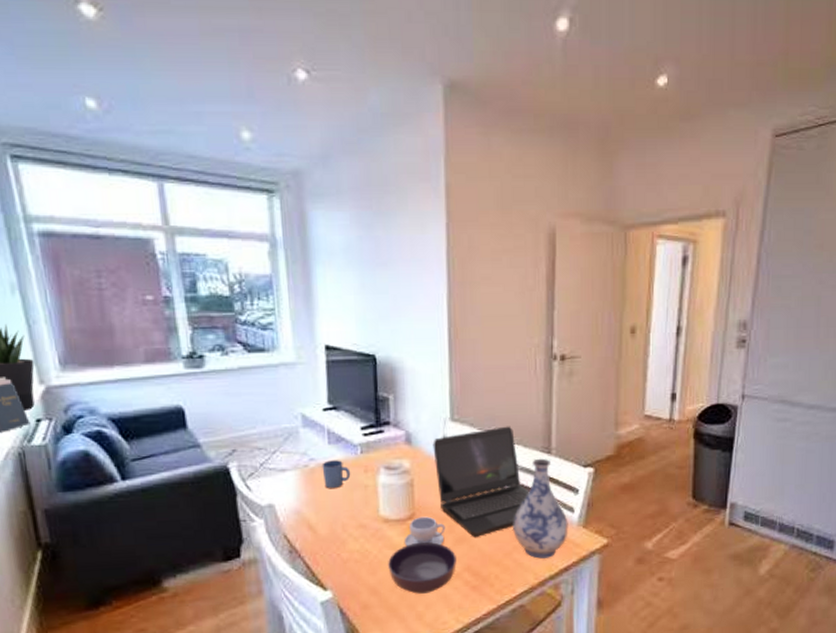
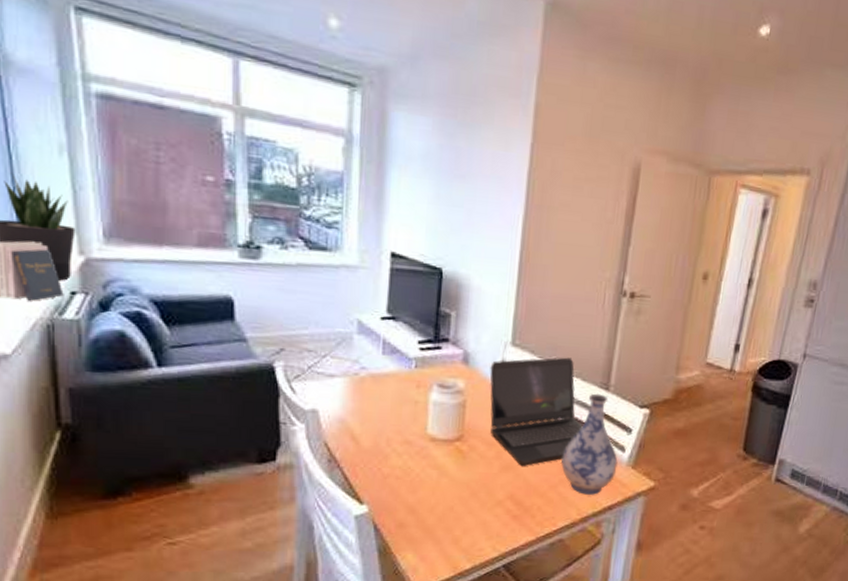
mug: present [322,460,351,489] -> none [372,371,402,401]
bowl: present [388,541,456,594] -> none [429,465,501,518]
teacup: present [404,516,446,547] -> none [448,439,493,470]

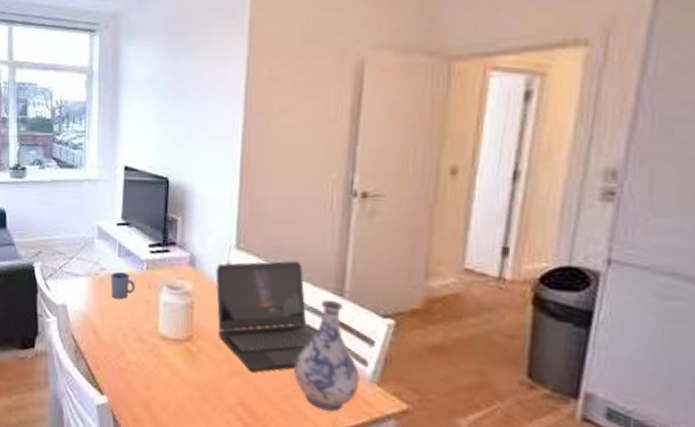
mug: none [372,371,402,401] -> present [110,272,136,300]

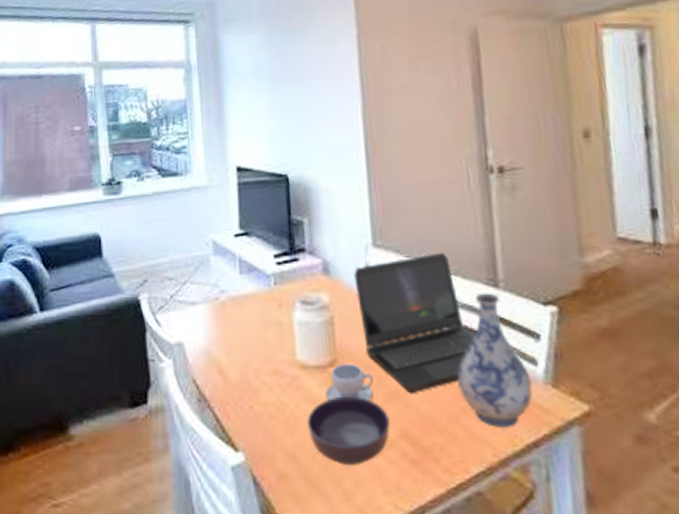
mug: present [110,272,136,300] -> none [233,292,264,326]
bowl: none [162,365,231,421] -> present [307,395,390,465]
teacup: none [179,340,222,373] -> present [325,363,374,401]

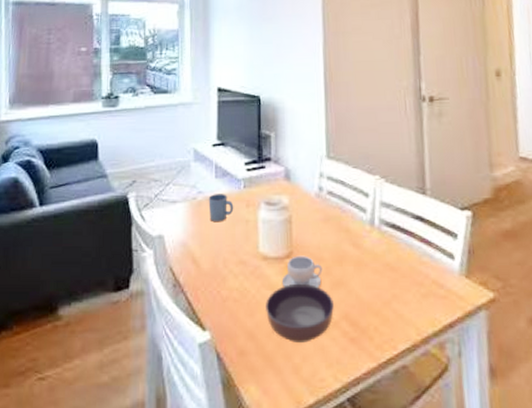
mug: none [233,292,264,326] -> present [208,194,234,223]
laptop computer: present [353,252,476,393] -> none [310,165,406,281]
vase: present [457,292,533,427] -> none [390,199,450,311]

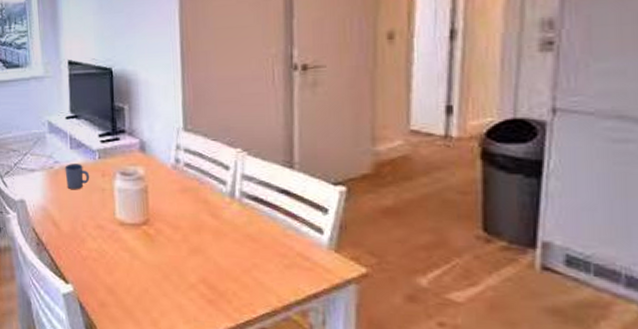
bowl: present [266,283,334,343] -> none [124,248,191,301]
teacup: present [281,255,323,287] -> none [138,223,180,253]

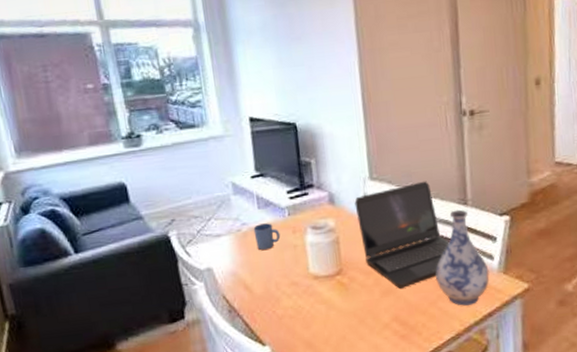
laptop computer: none [166,138,270,249] -> present [354,181,449,289]
vase: none [251,172,317,281] -> present [435,209,490,306]

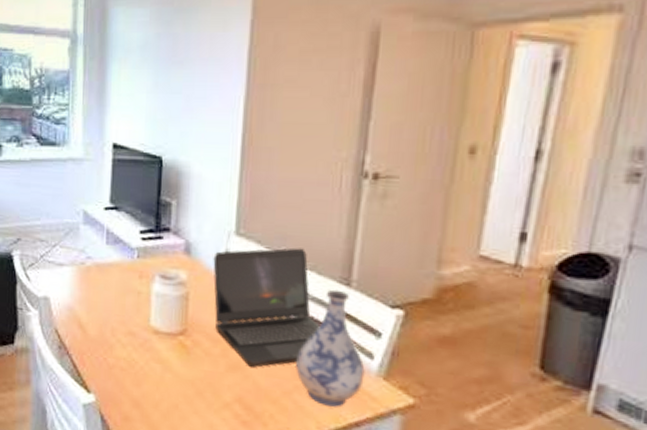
mug: present [253,223,281,251] -> none [97,261,125,291]

